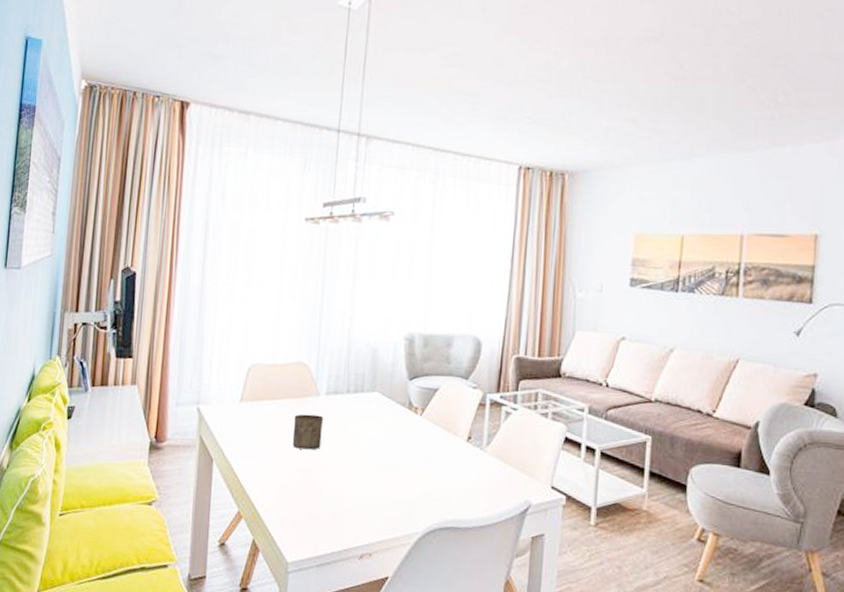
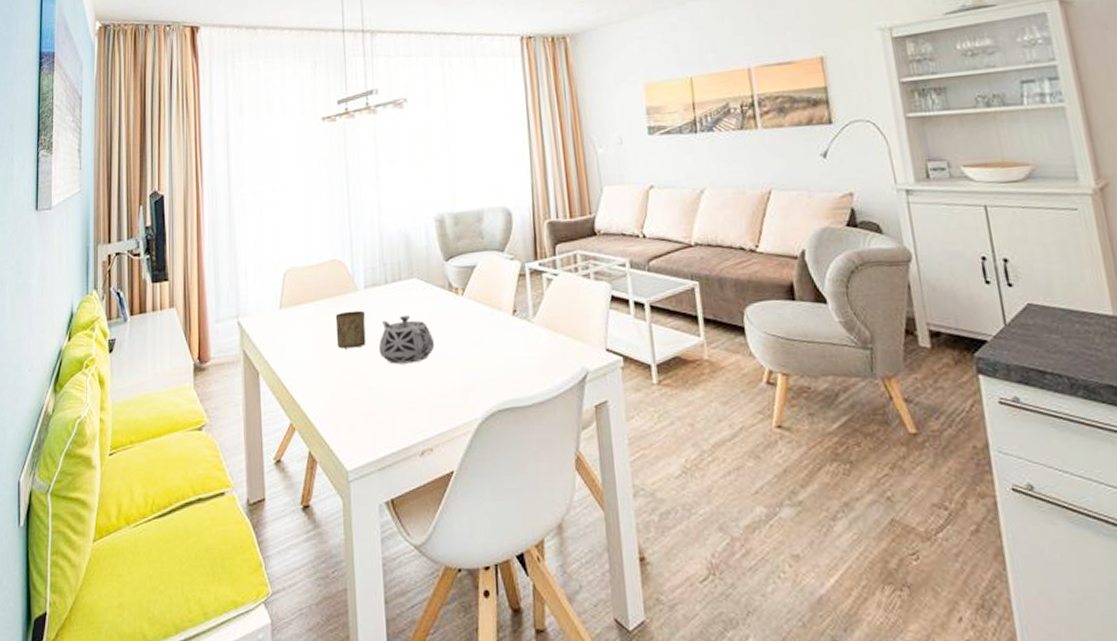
teapot: none [332,425,388,473] -> present [378,314,435,364]

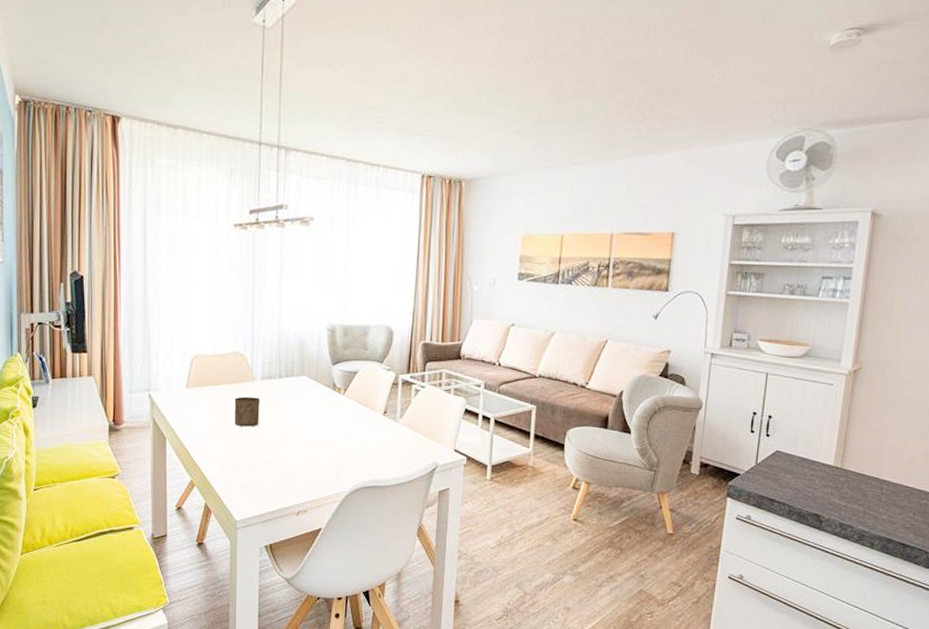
teapot: present [378,314,435,364] -> none [269,405,317,444]

